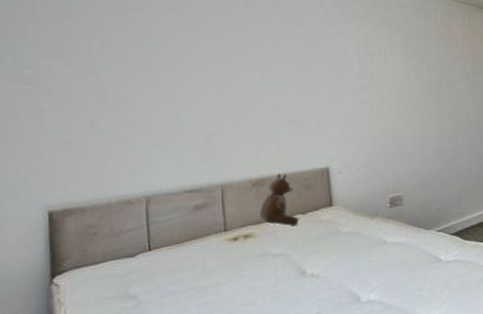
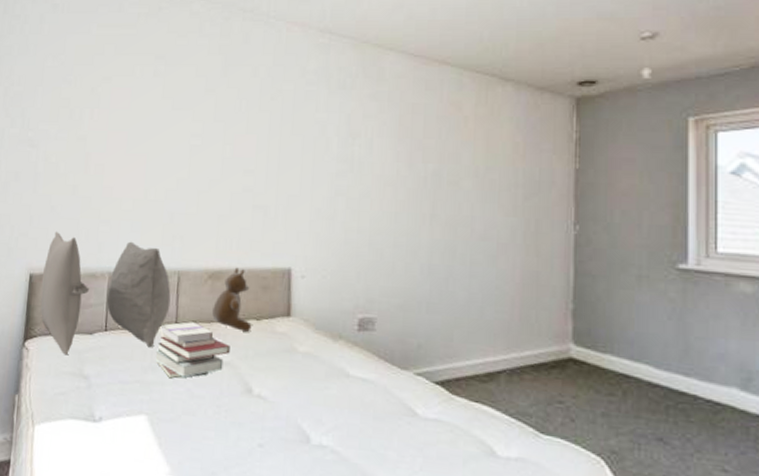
pillow: none [64,165,125,282] -> present [39,231,89,355]
pillow: none [147,164,217,257] -> present [107,241,171,348]
books: none [207,226,281,279] -> present [155,322,230,379]

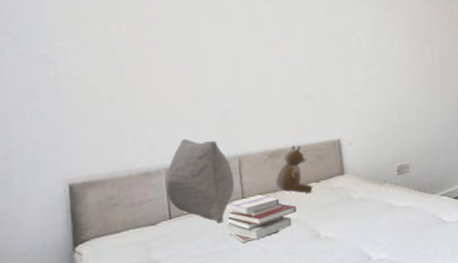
pillow: present [39,231,89,355] -> none [85,140,145,249]

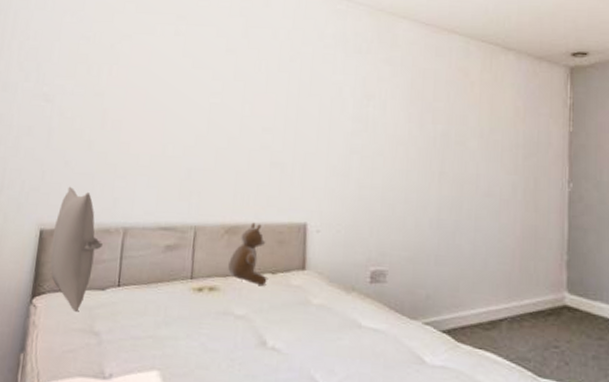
pillow: none [85,140,145,249] -> present [49,186,103,312]
pillow: present [167,138,235,224] -> none [120,196,187,303]
books: present [226,194,296,244] -> none [169,276,245,334]

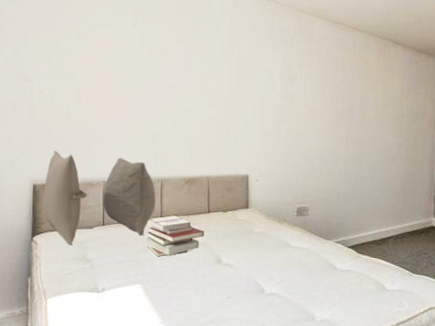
pillow: none [120,196,187,303] -> present [103,157,156,236]
books: none [169,276,245,334] -> present [145,215,204,257]
stuffed bear: present [227,222,267,285] -> none [189,175,220,221]

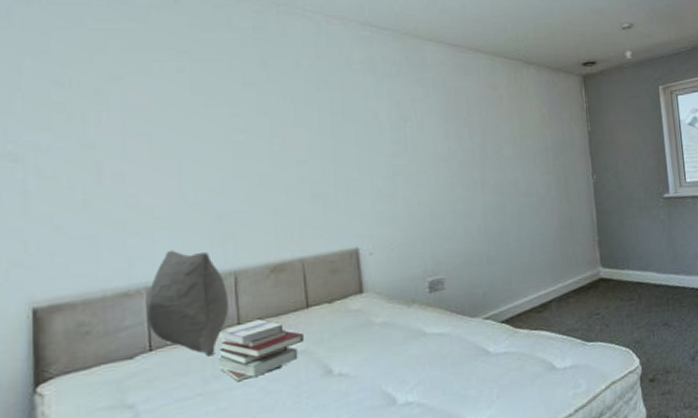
pillow: present [44,150,87,245] -> none [51,253,122,389]

